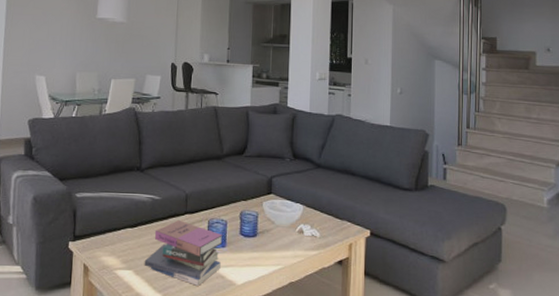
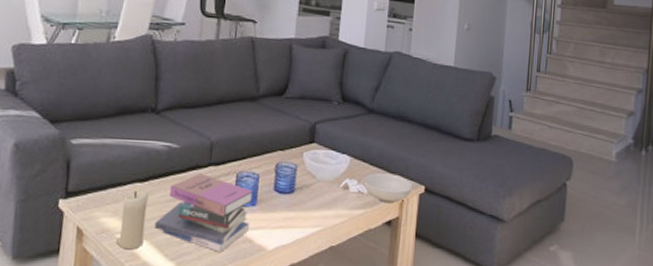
candle: none [115,234,138,283] -> present [116,189,149,250]
bowl: none [317,219,359,246] -> present [364,173,413,204]

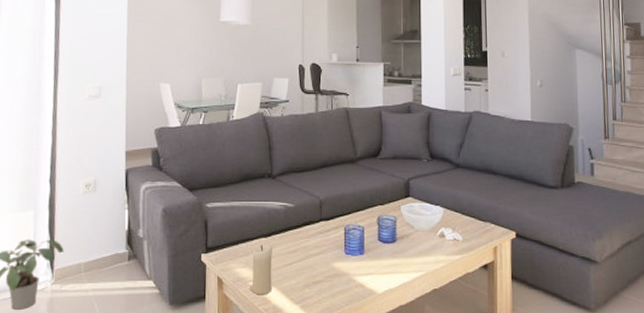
books: present [154,174,254,252] -> none [280,228,361,296]
bowl: present [364,173,413,204] -> none [458,222,504,249]

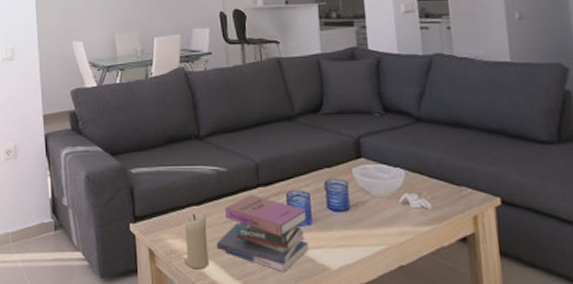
books: none [280,228,361,296] -> present [216,195,309,272]

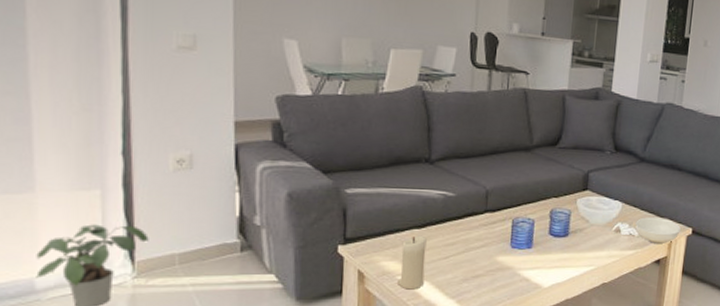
books: present [216,195,309,272] -> none [434,220,530,290]
bowl: none [426,186,485,219] -> present [635,217,681,245]

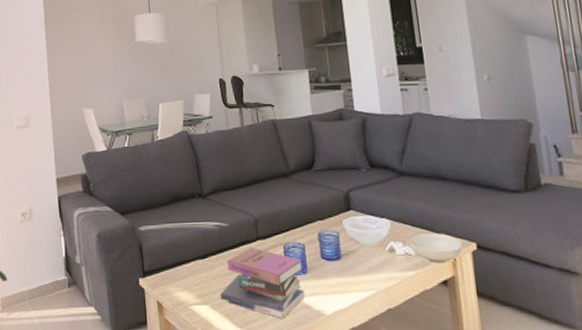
candle: present [398,235,427,290] -> none [190,265,214,319]
books: none [434,220,530,290] -> present [220,247,305,318]

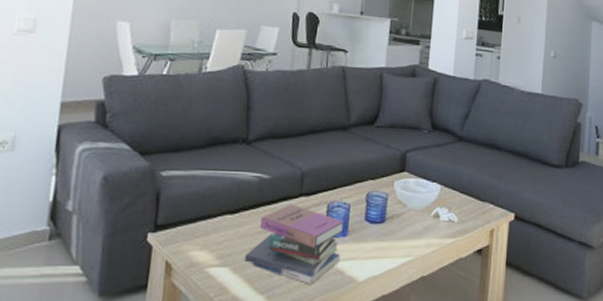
bowl: present [409,233,463,263] -> none [455,201,503,232]

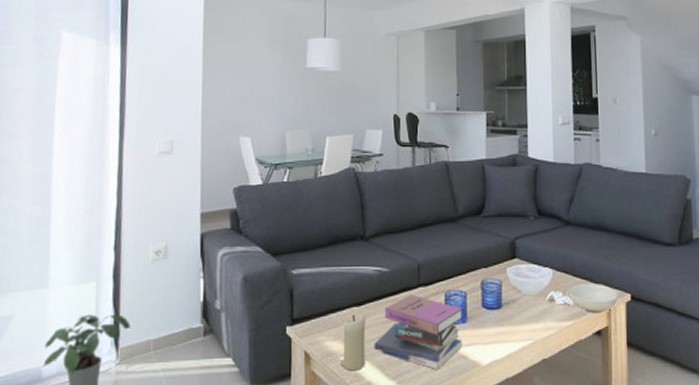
candle: none [205,221,239,284] -> present [341,313,366,371]
bowl: none [455,201,503,232] -> present [569,284,618,314]

